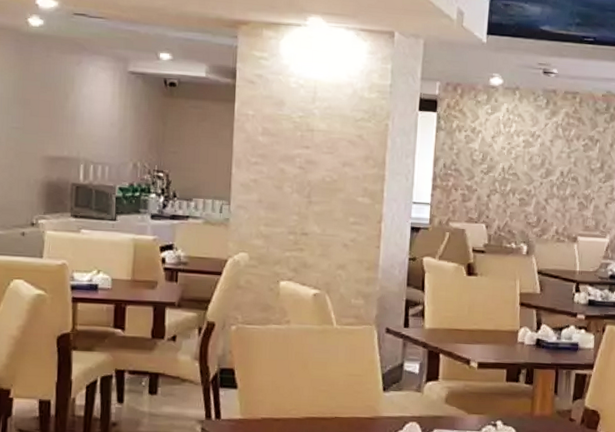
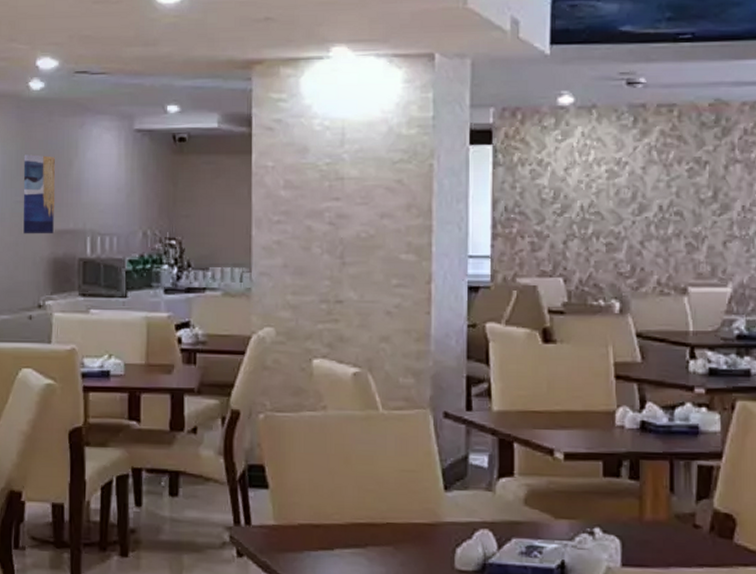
wall art: none [19,85,52,160] -> present [23,154,56,234]

